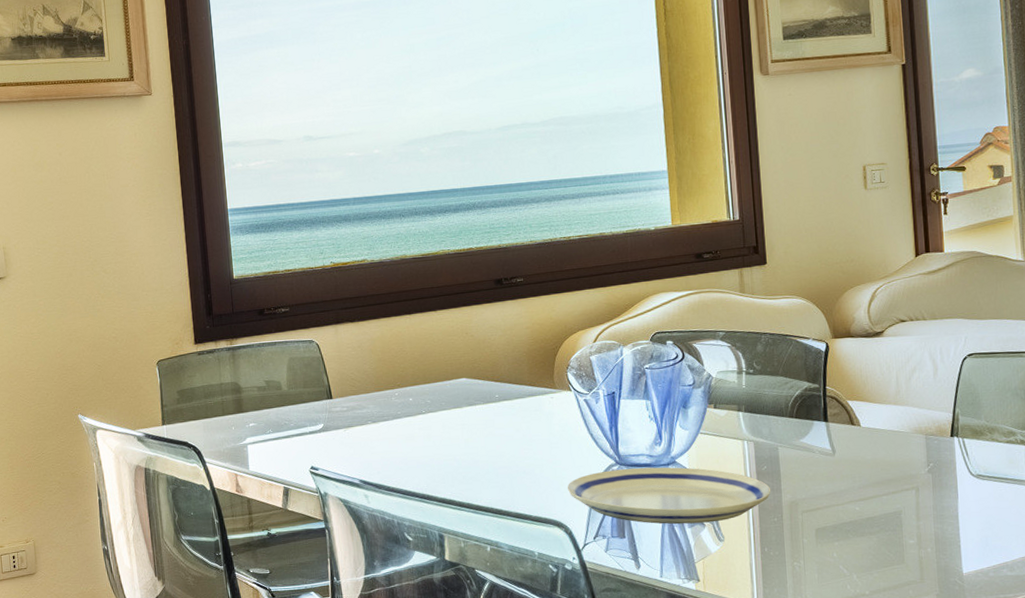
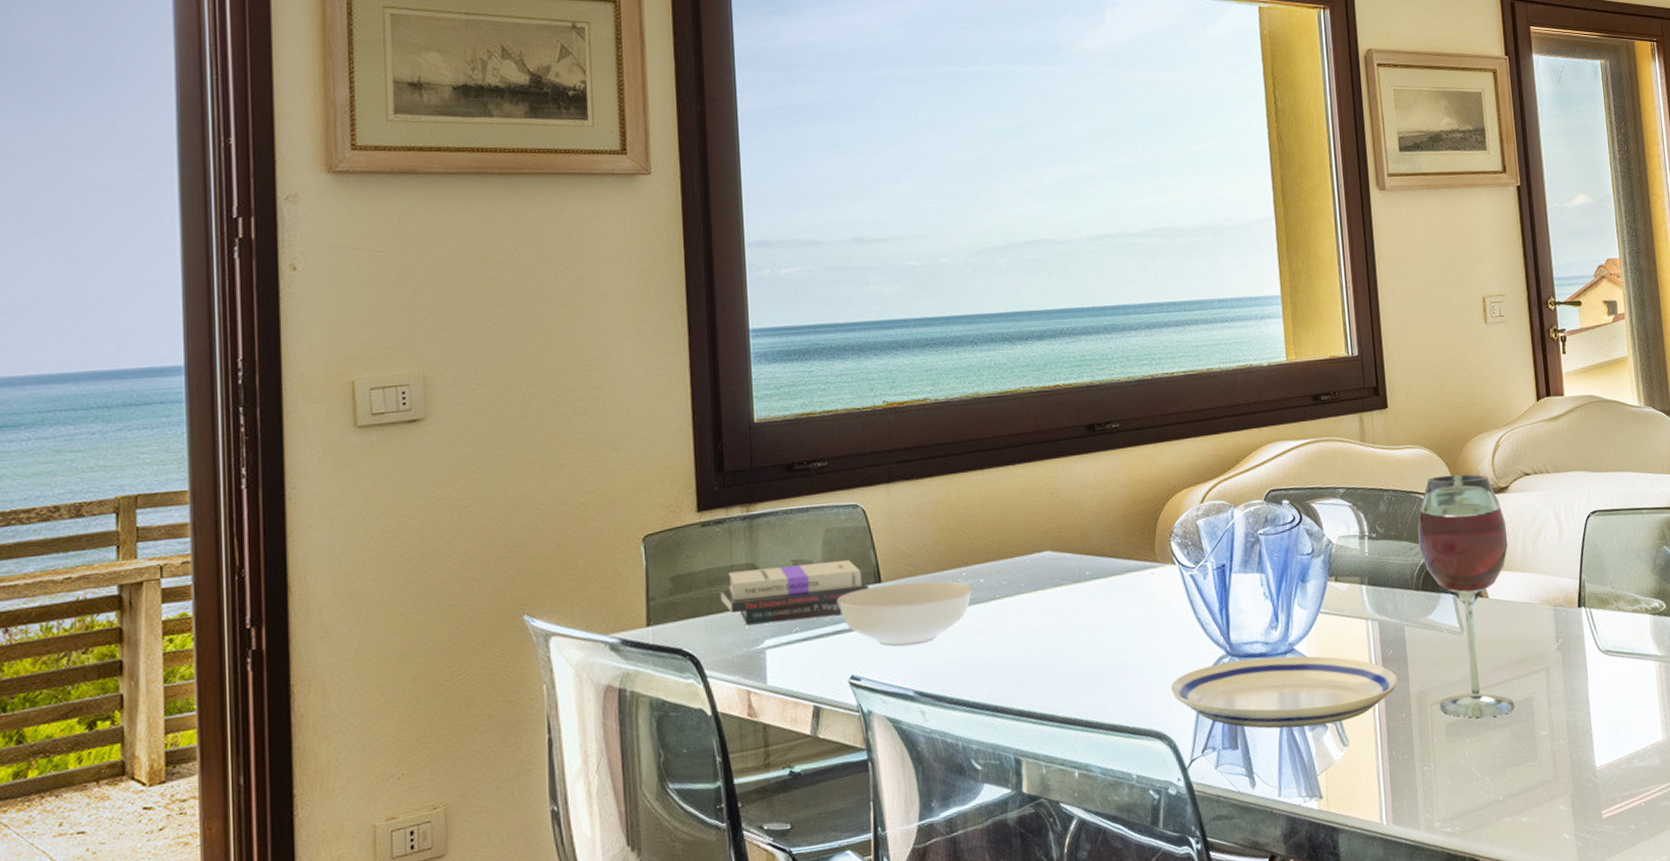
books: none [213,381,323,427] -> present [720,560,868,626]
bowl: none [298,399,404,447] -> present [835,581,973,647]
wineglass: none [793,320,883,526] -> present [1417,474,1514,718]

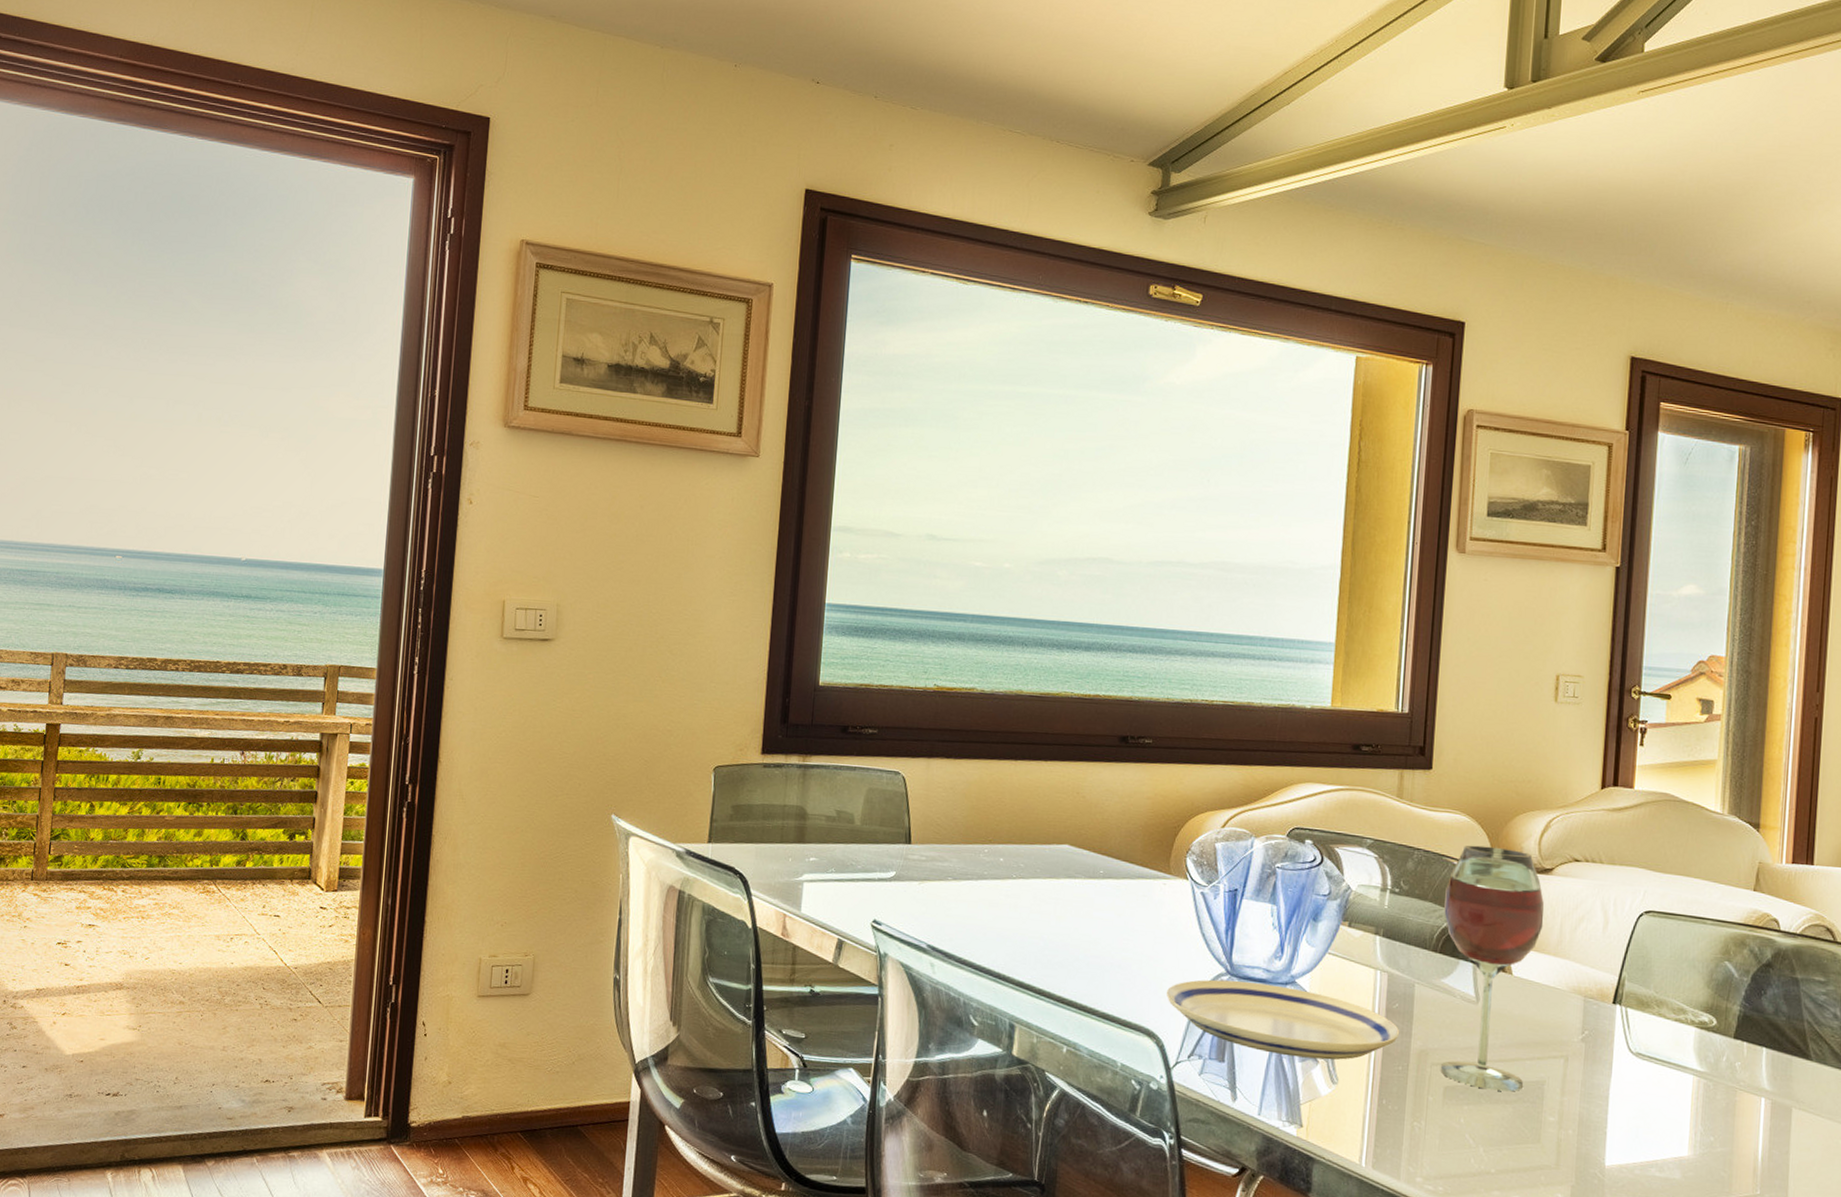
books: present [720,560,868,626] -> none [771,810,899,865]
bowl: present [835,581,973,647] -> none [869,846,993,905]

